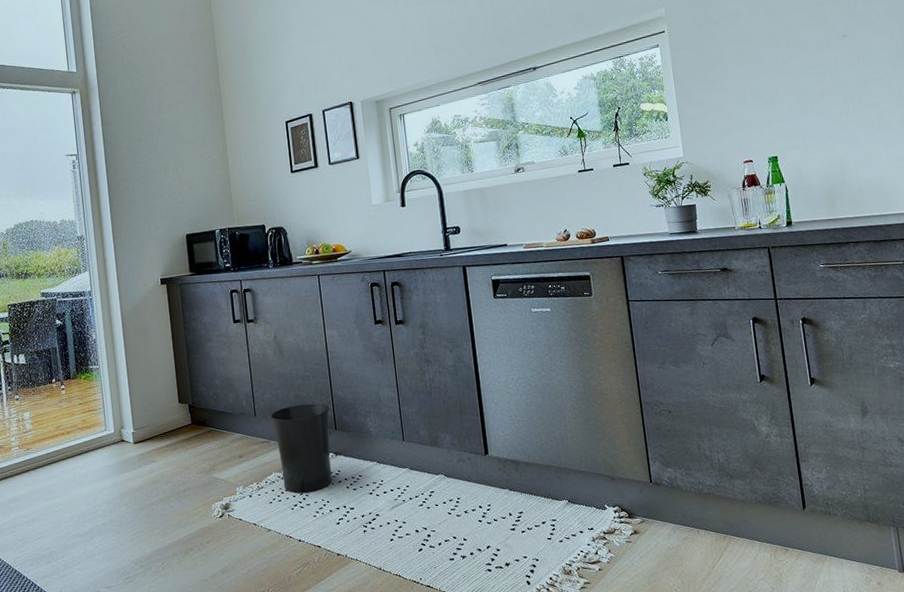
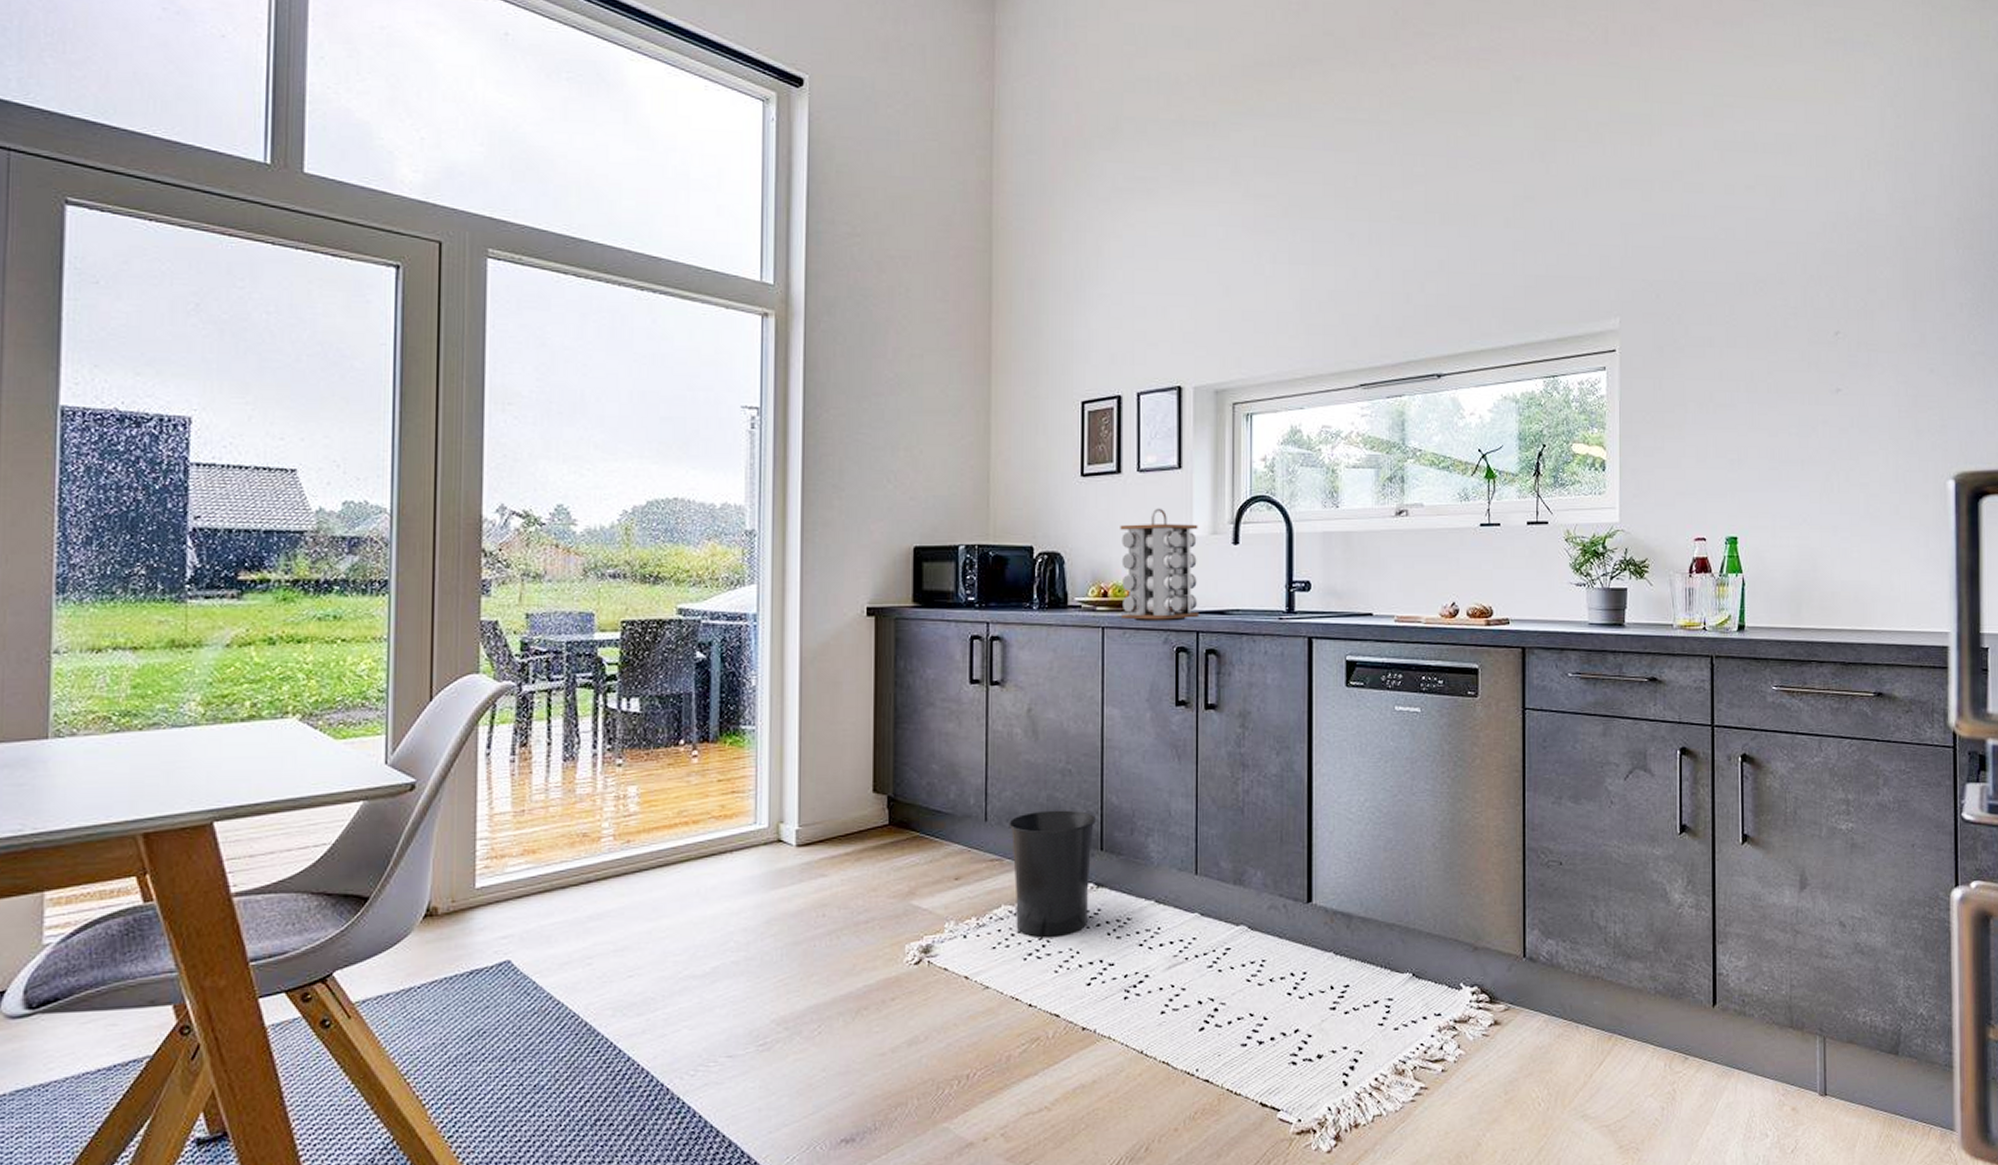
spice rack: none [322,188,384,269] -> present [1120,508,1200,622]

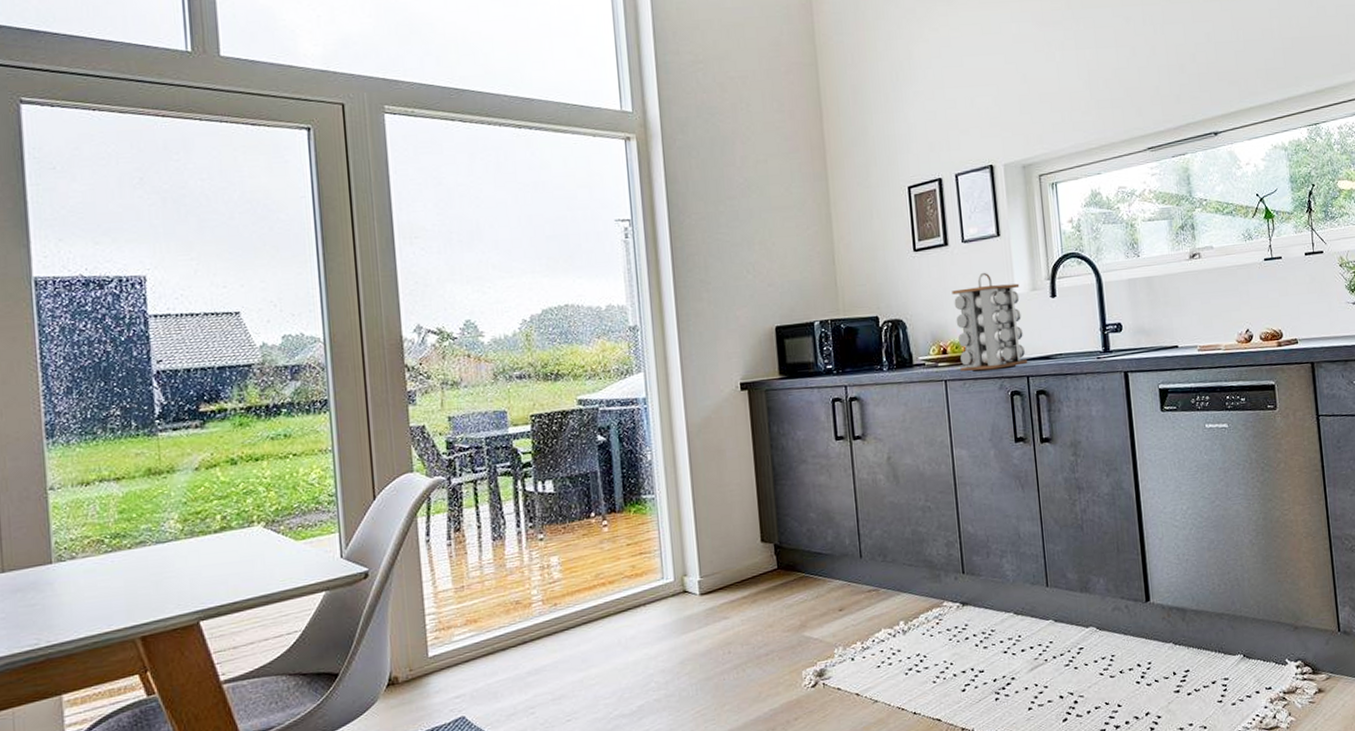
waste bin: present [1009,810,1096,937] -> none [881,541,958,654]

